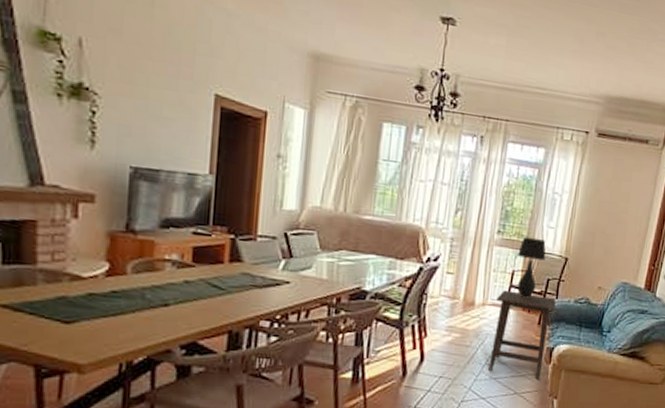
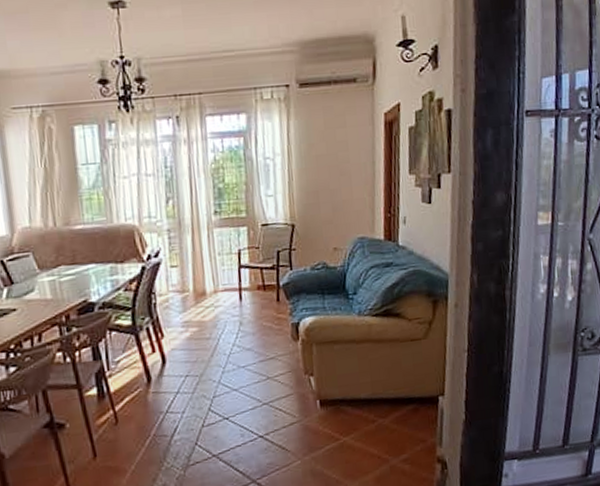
side table: present [488,290,556,380] -> none [228,270,292,360]
table lamp: present [517,236,546,298] -> none [240,210,271,276]

